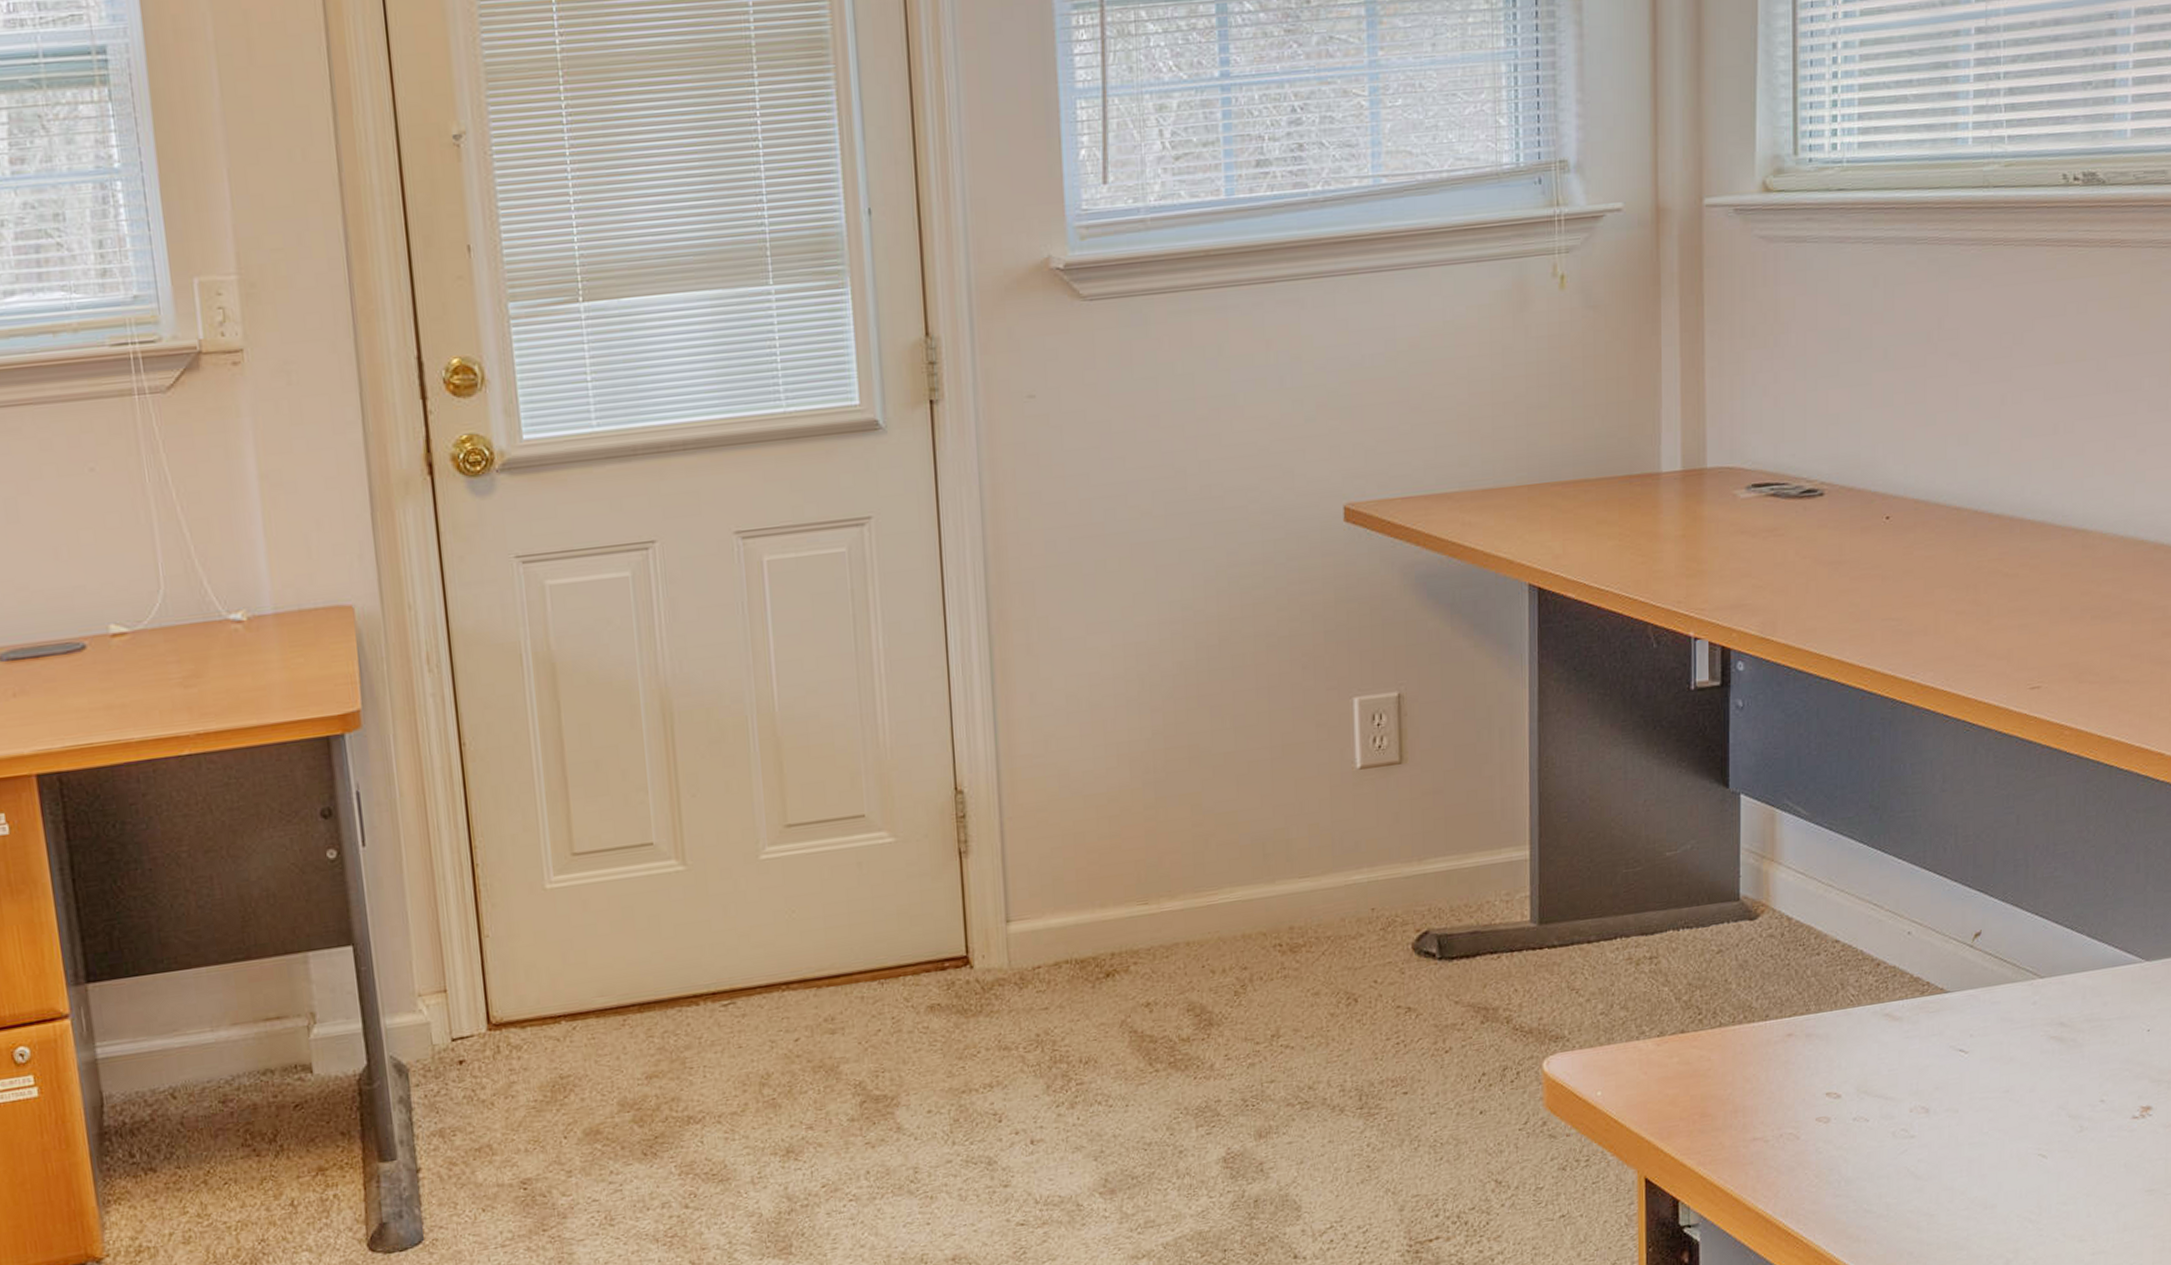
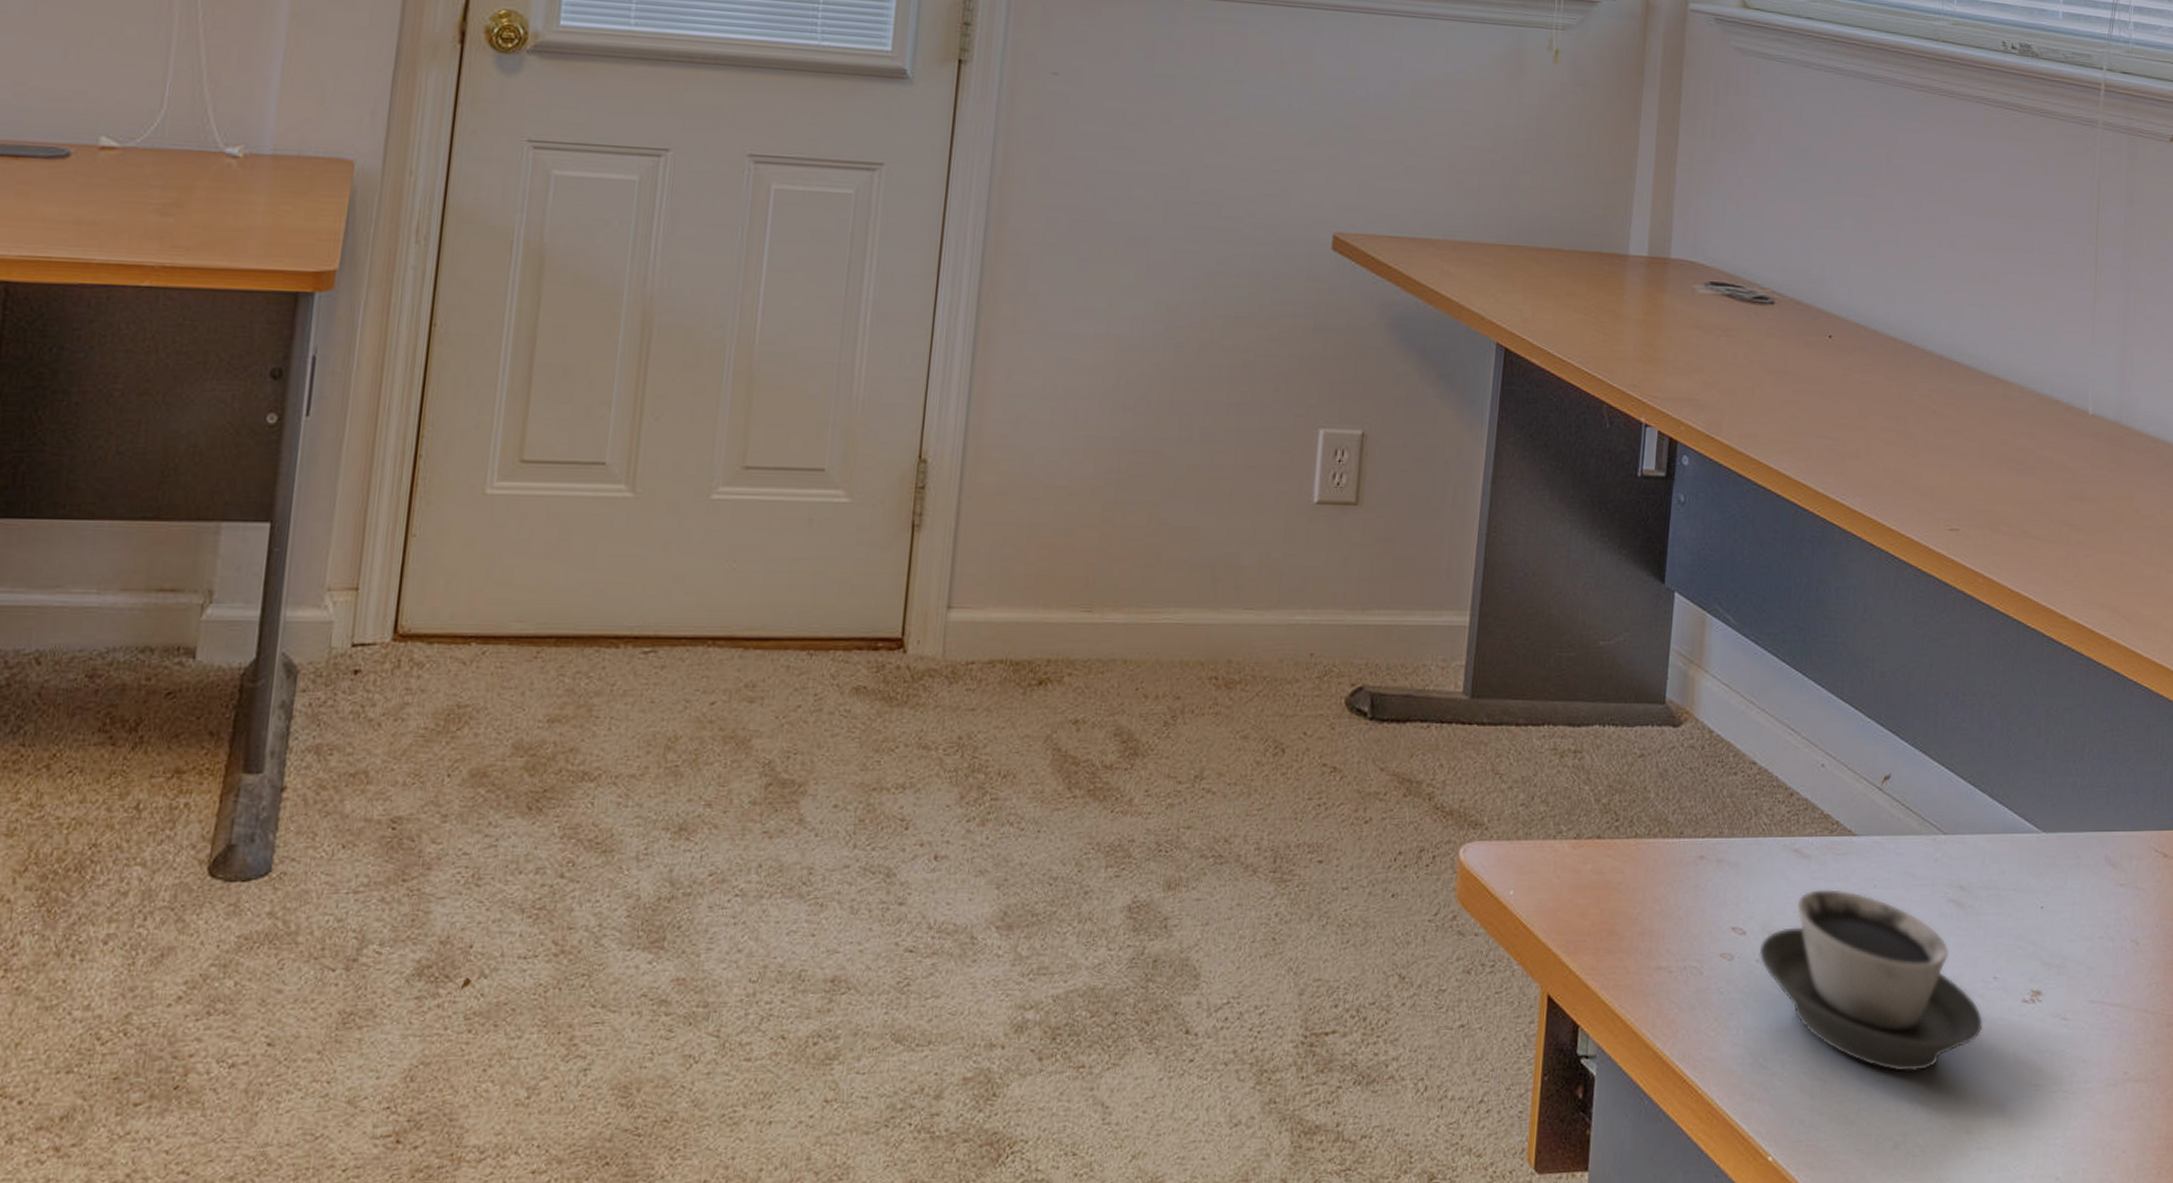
cup: none [1855,1043,2091,1198] -> present [1759,889,1983,1072]

